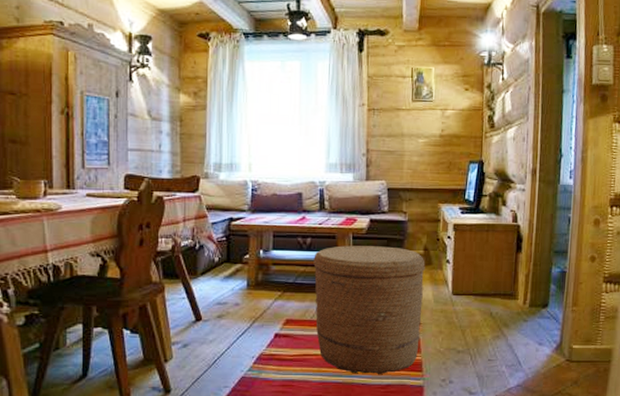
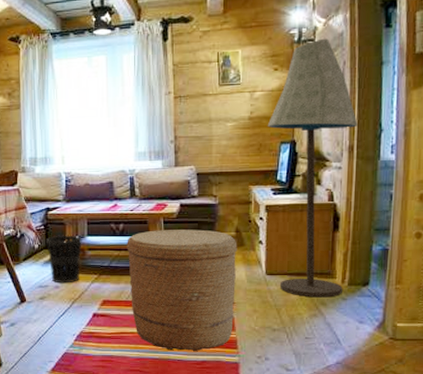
wastebasket: none [228,249,267,301] -> present [46,236,82,284]
floor lamp: none [457,63,541,319] -> present [267,38,358,298]

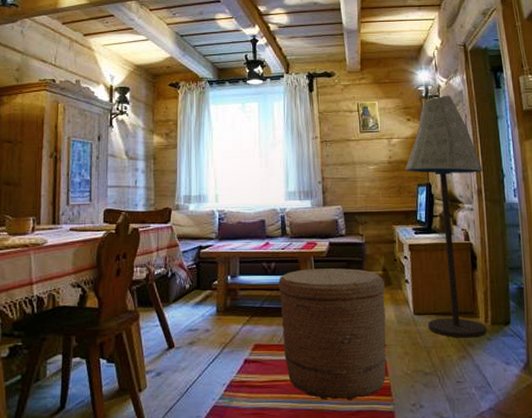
wastebasket: present [46,236,82,284] -> none [198,275,234,327]

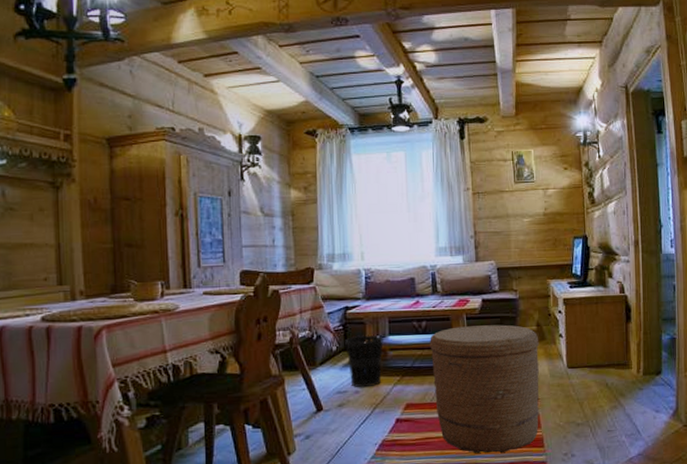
wastebasket: none [198,275,234,327] -> present [345,335,383,388]
floor lamp: present [404,95,487,338] -> none [560,141,641,389]

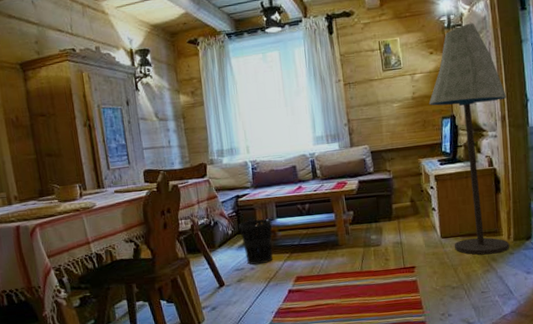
basket: present [430,325,539,453] -> none [313,202,417,316]
floor lamp: none [560,141,641,389] -> present [428,23,509,255]

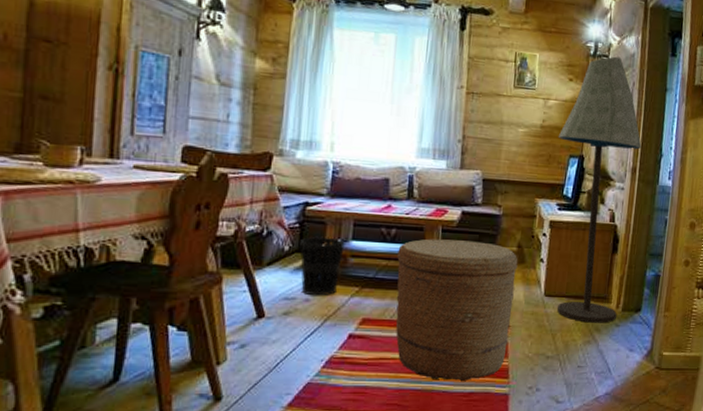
basket: none [313,202,417,316] -> present [395,238,518,381]

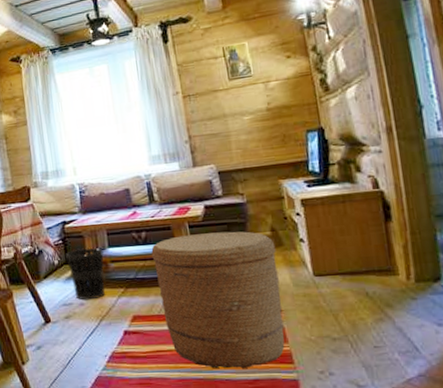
floor lamp: present [557,56,642,323] -> none [288,19,410,299]

